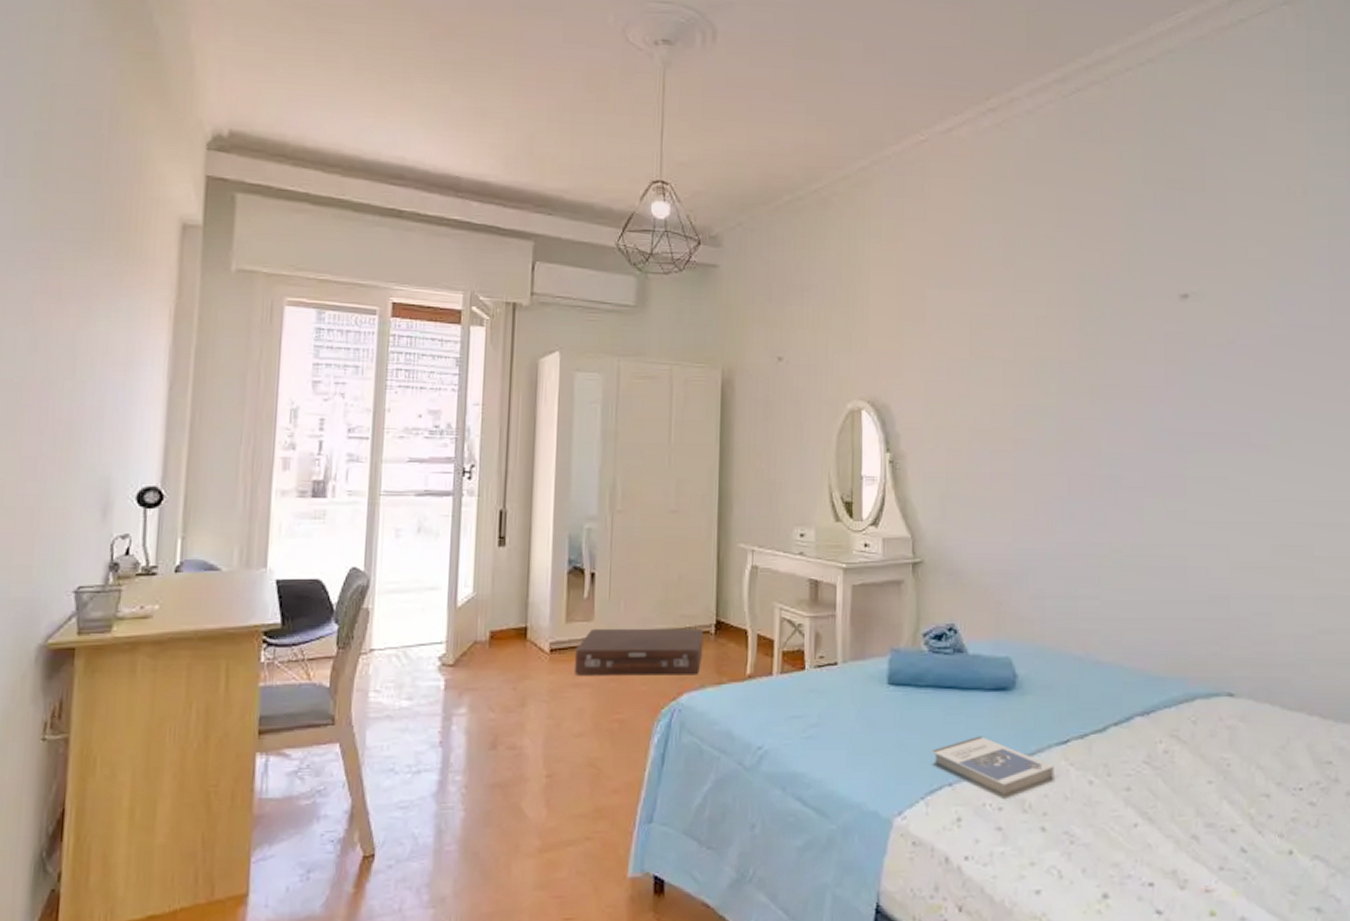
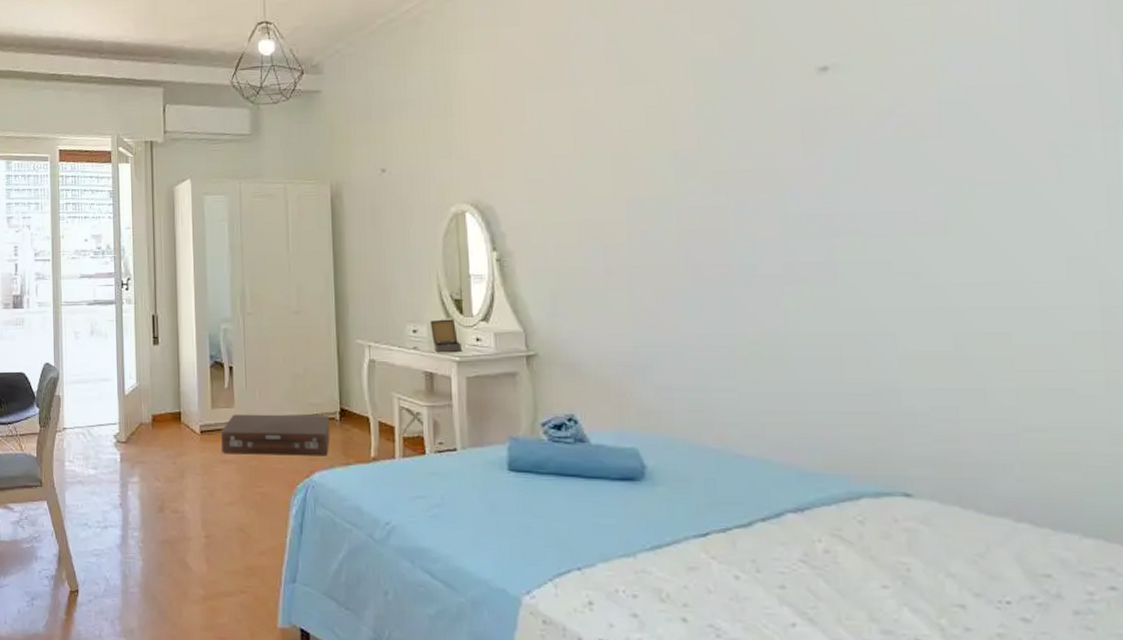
jewelry box: none [819,522,849,559] -> present [430,319,461,353]
hardback book: present [931,736,1054,800] -> none [556,524,694,588]

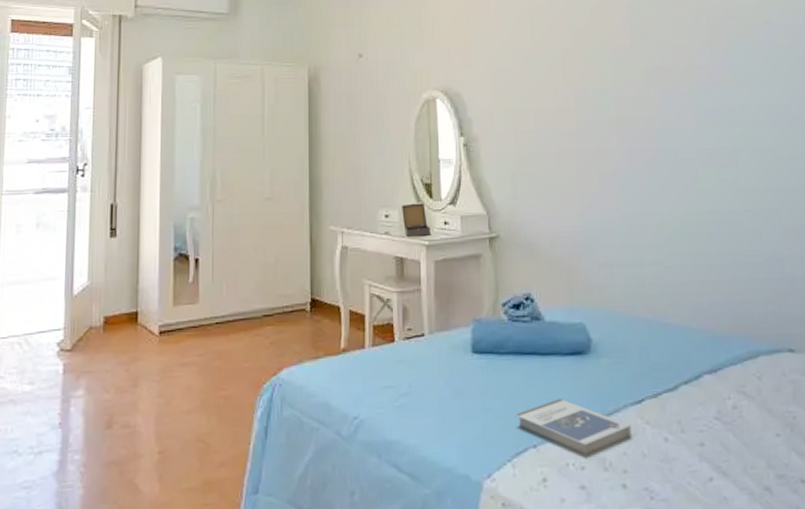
briefcase: present [221,414,330,456] -> none [183,306,300,355]
hardback book: none [556,524,694,588] -> present [515,399,632,459]

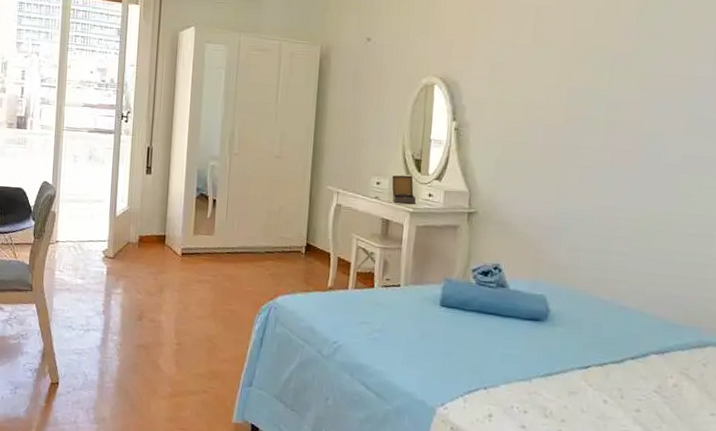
hardback book: present [515,399,632,459] -> none [470,354,575,406]

